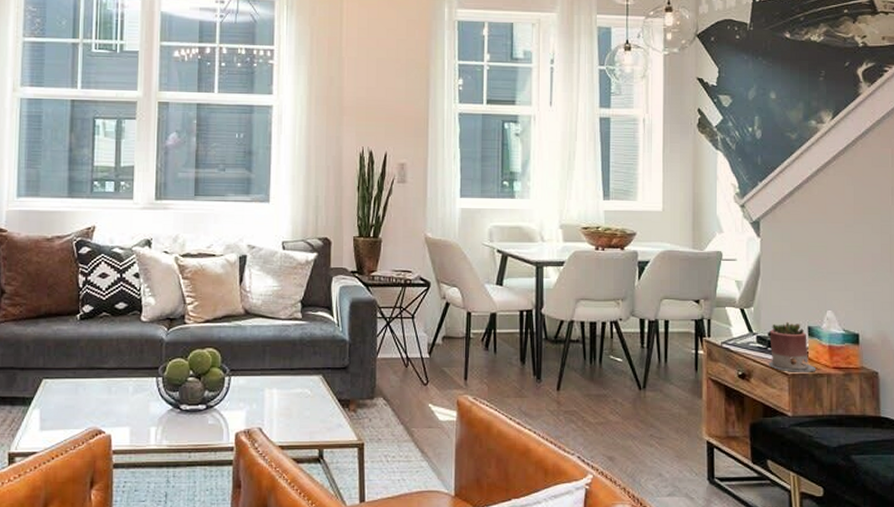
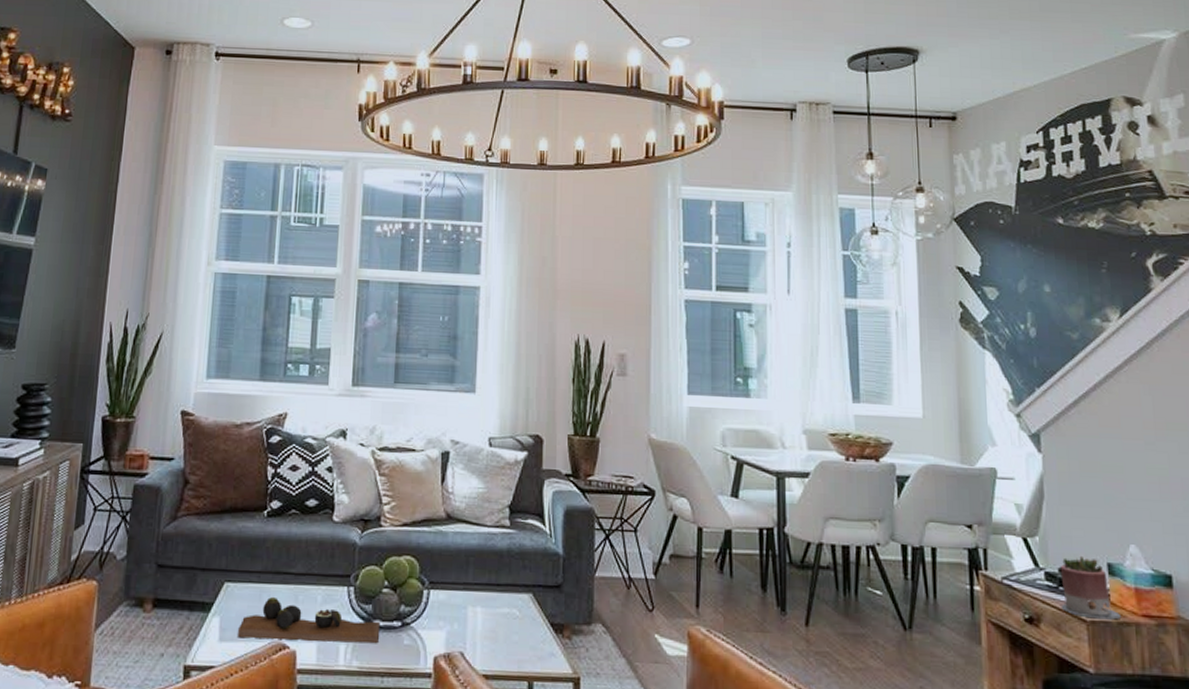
decorative tray: none [57,389,186,427] -> present [238,596,379,644]

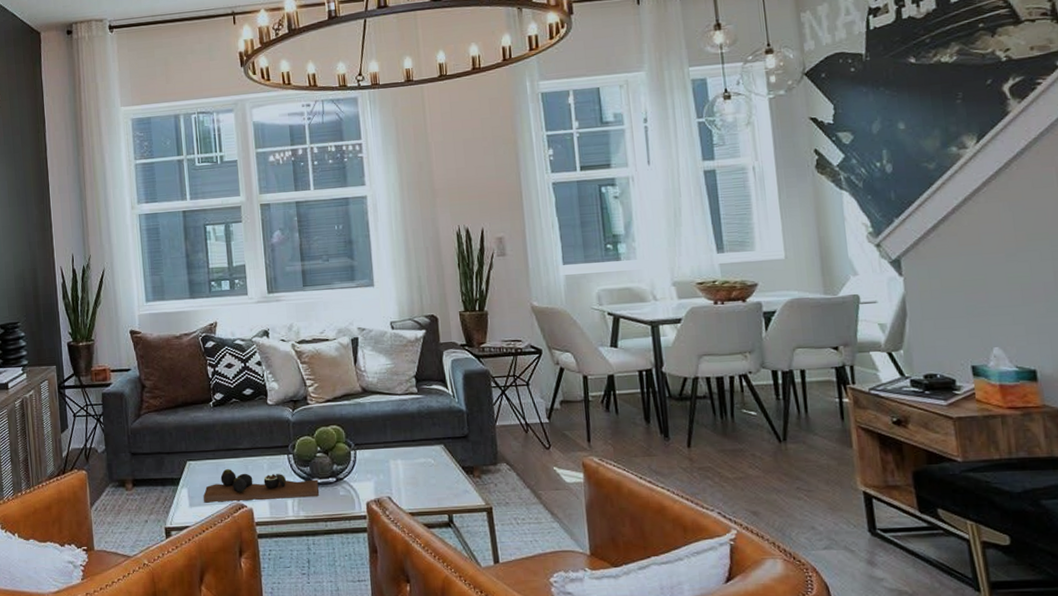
succulent planter: present [1060,555,1122,620] -> none [925,362,987,415]

